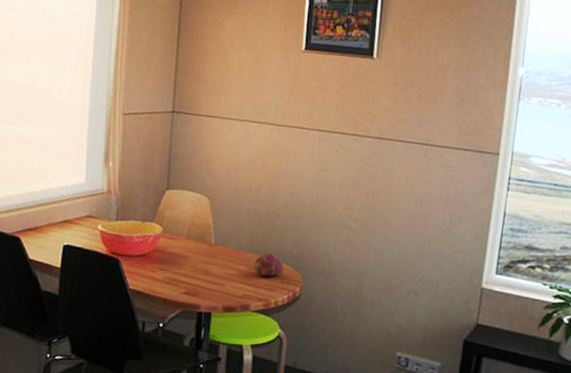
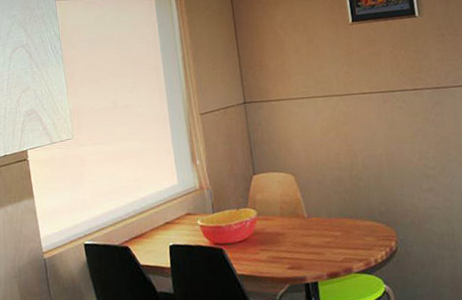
fruit: present [253,253,284,277] -> none [347,215,376,238]

